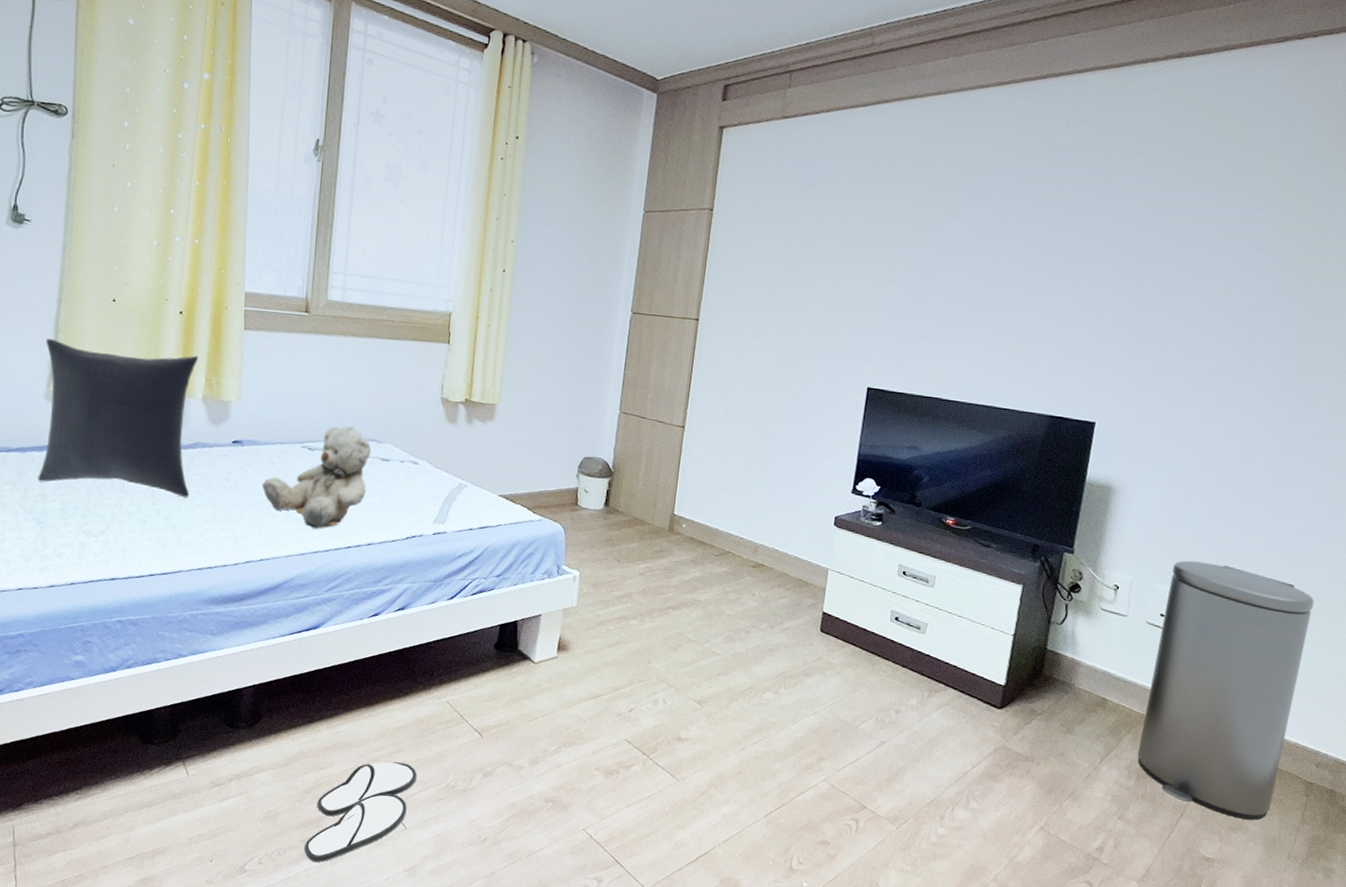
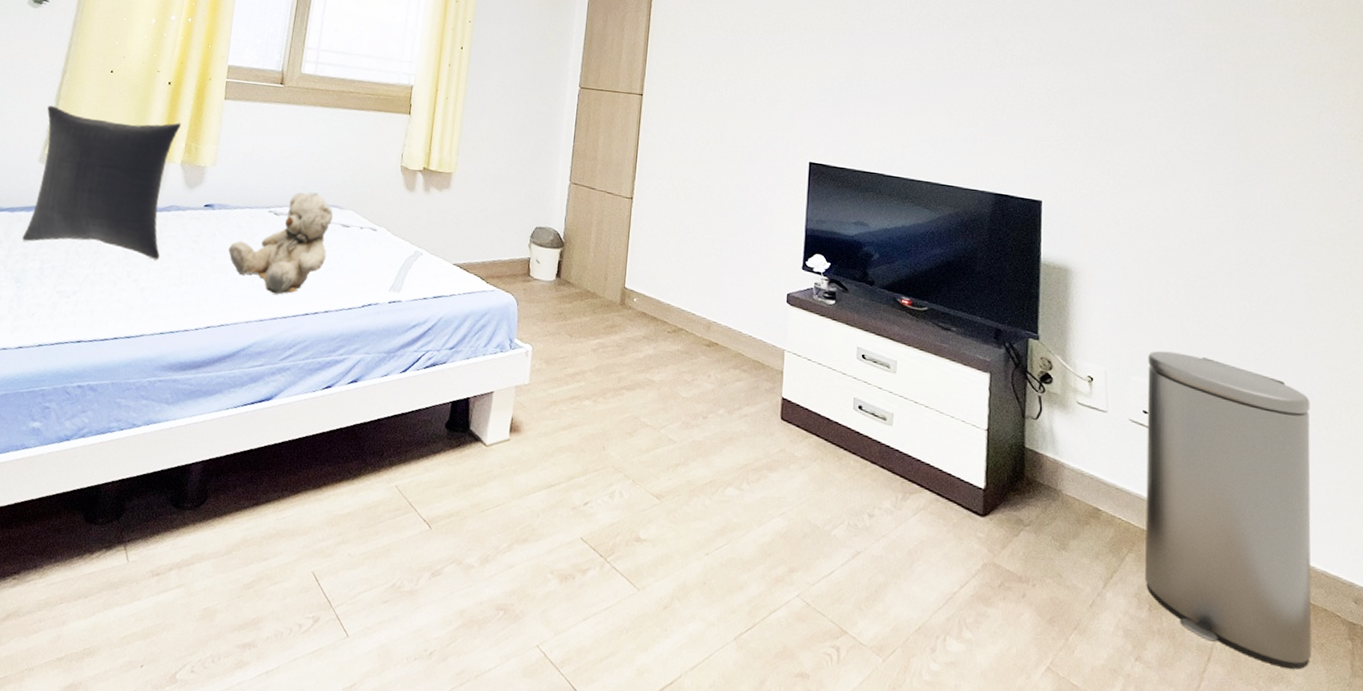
slippers: present [304,762,417,863] -> none [239,554,363,675]

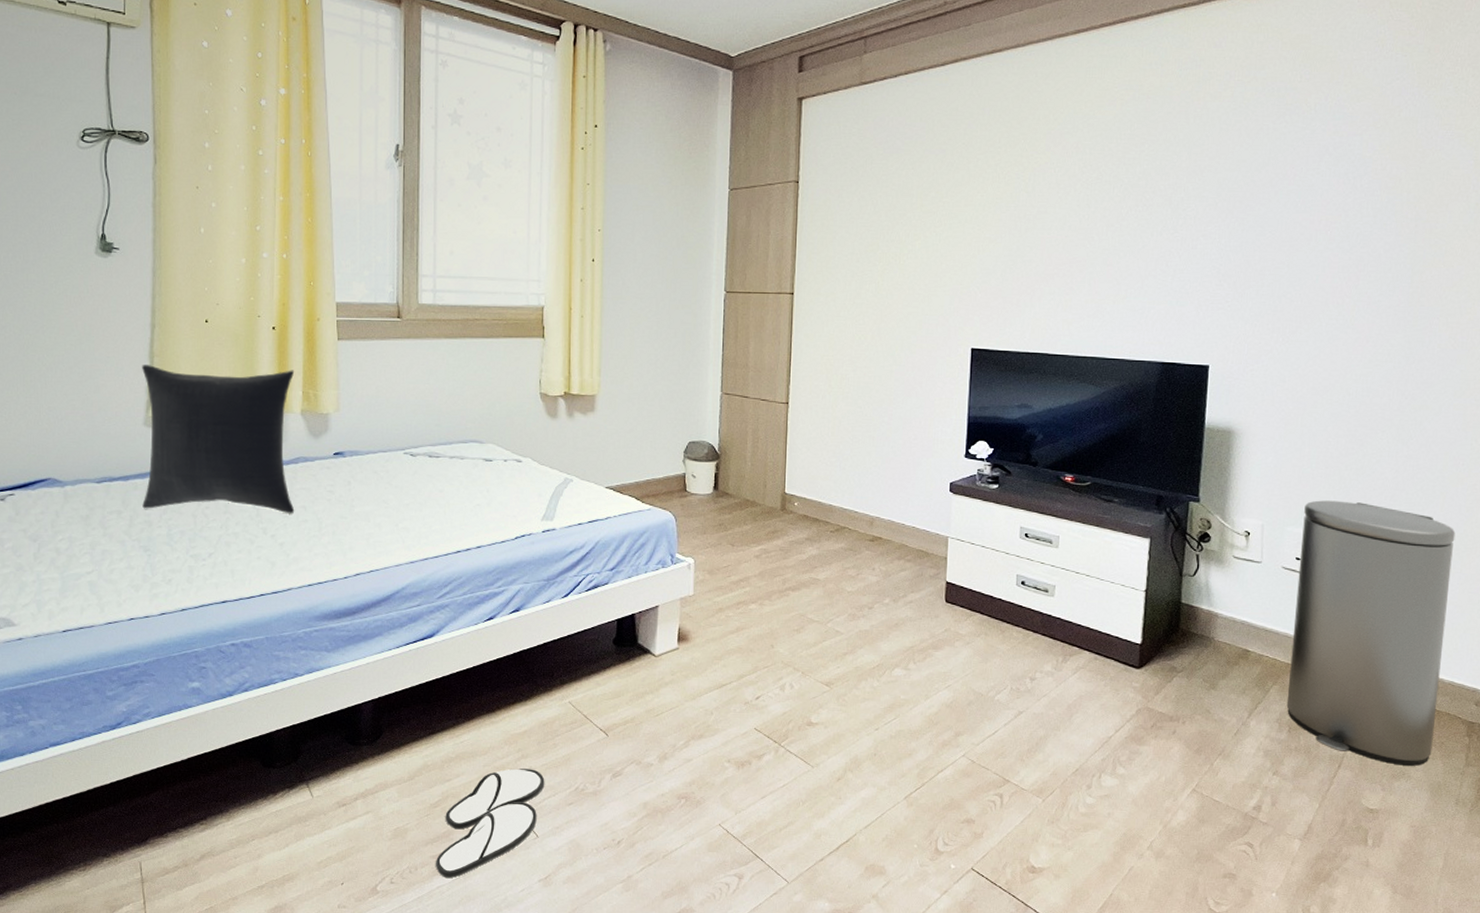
teddy bear: present [228,192,334,294] -> none [366,429,474,535]
slippers: none [239,554,363,675] -> present [436,768,545,879]

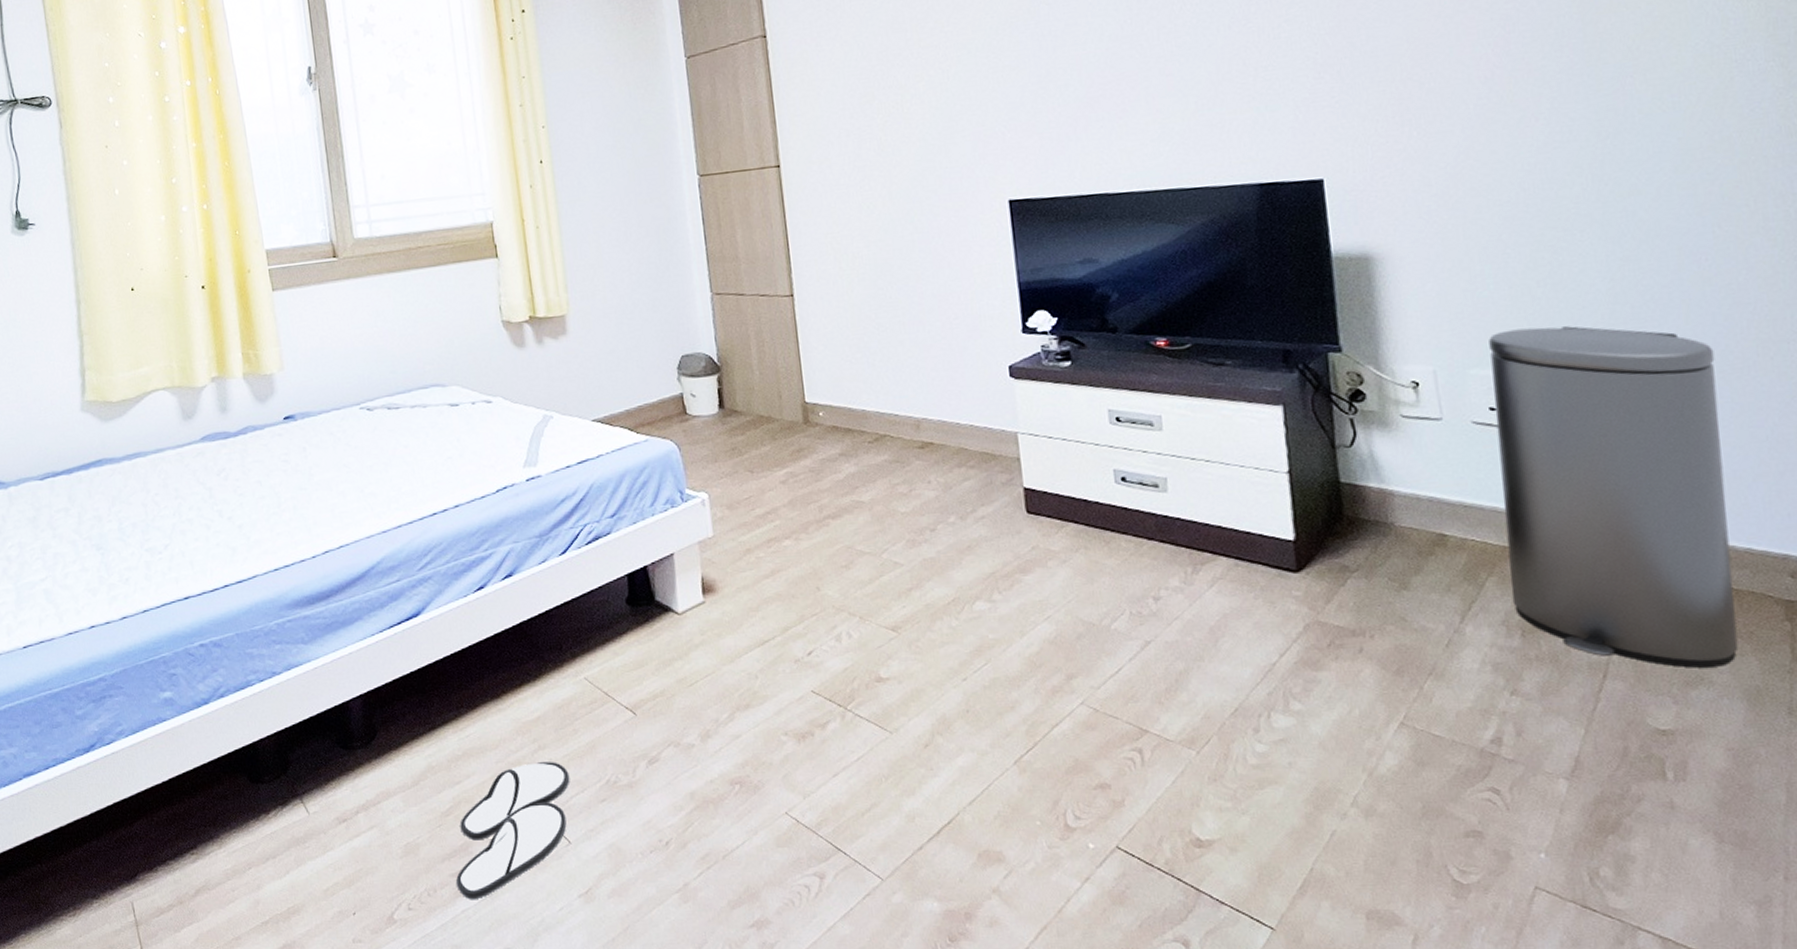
pillow: present [142,365,295,513] -> none [72,330,250,503]

